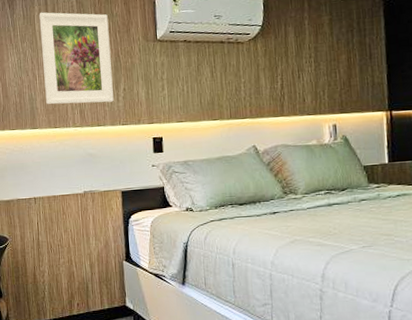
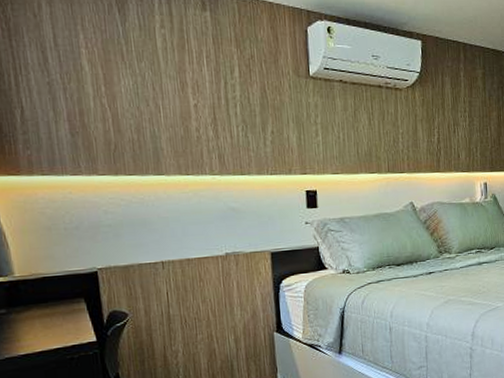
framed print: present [39,12,114,105] -> none [161,24,260,147]

